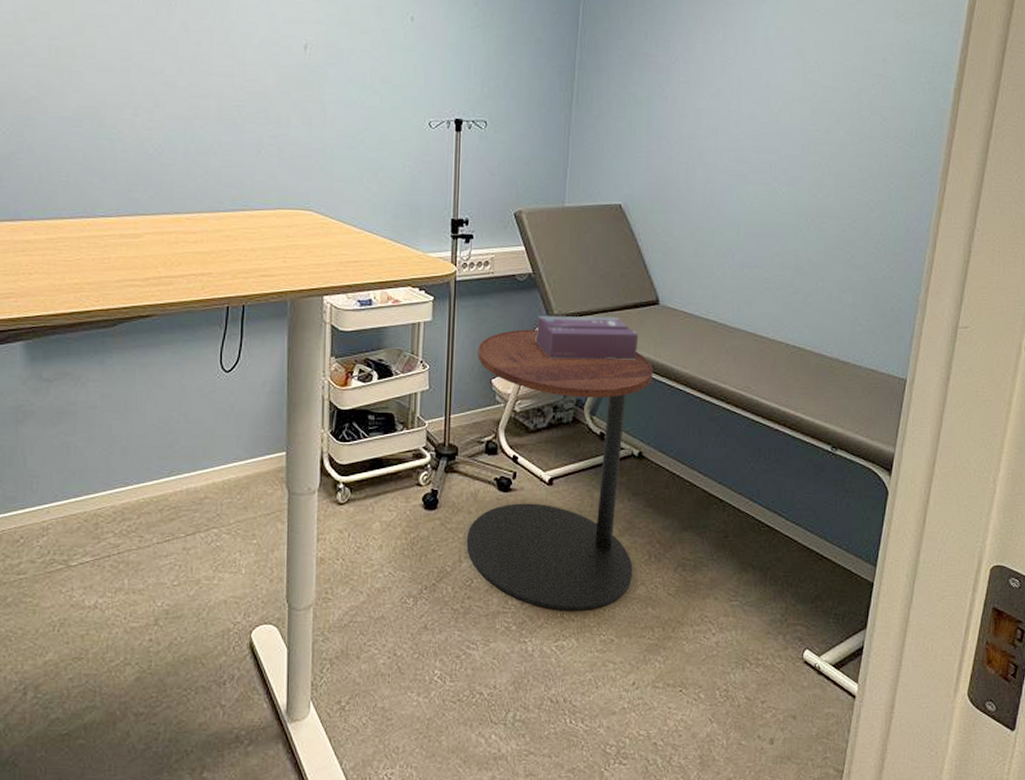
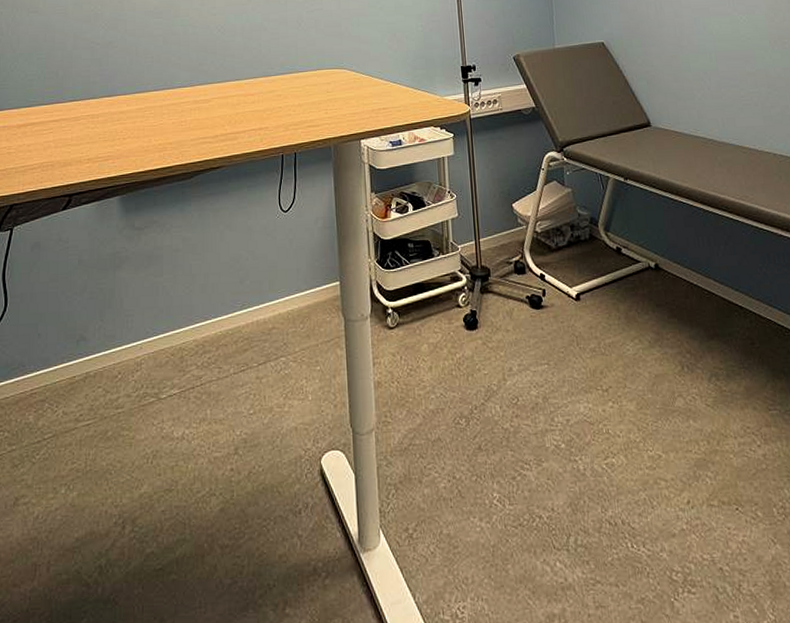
side table: present [466,329,653,611] -> none [497,156,669,427]
tissue box: present [535,316,639,360] -> none [544,140,639,182]

